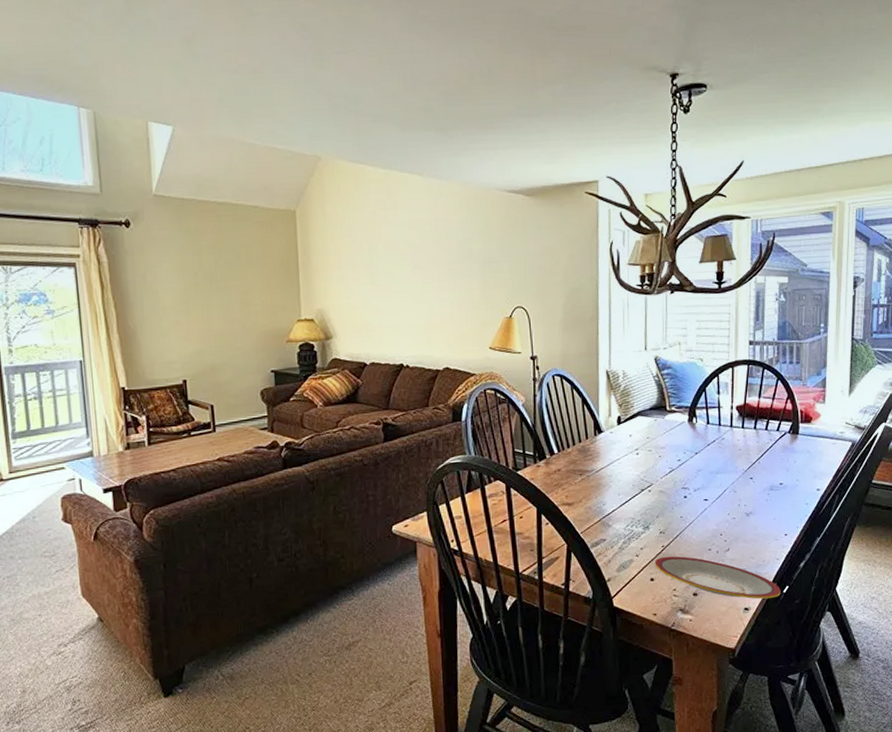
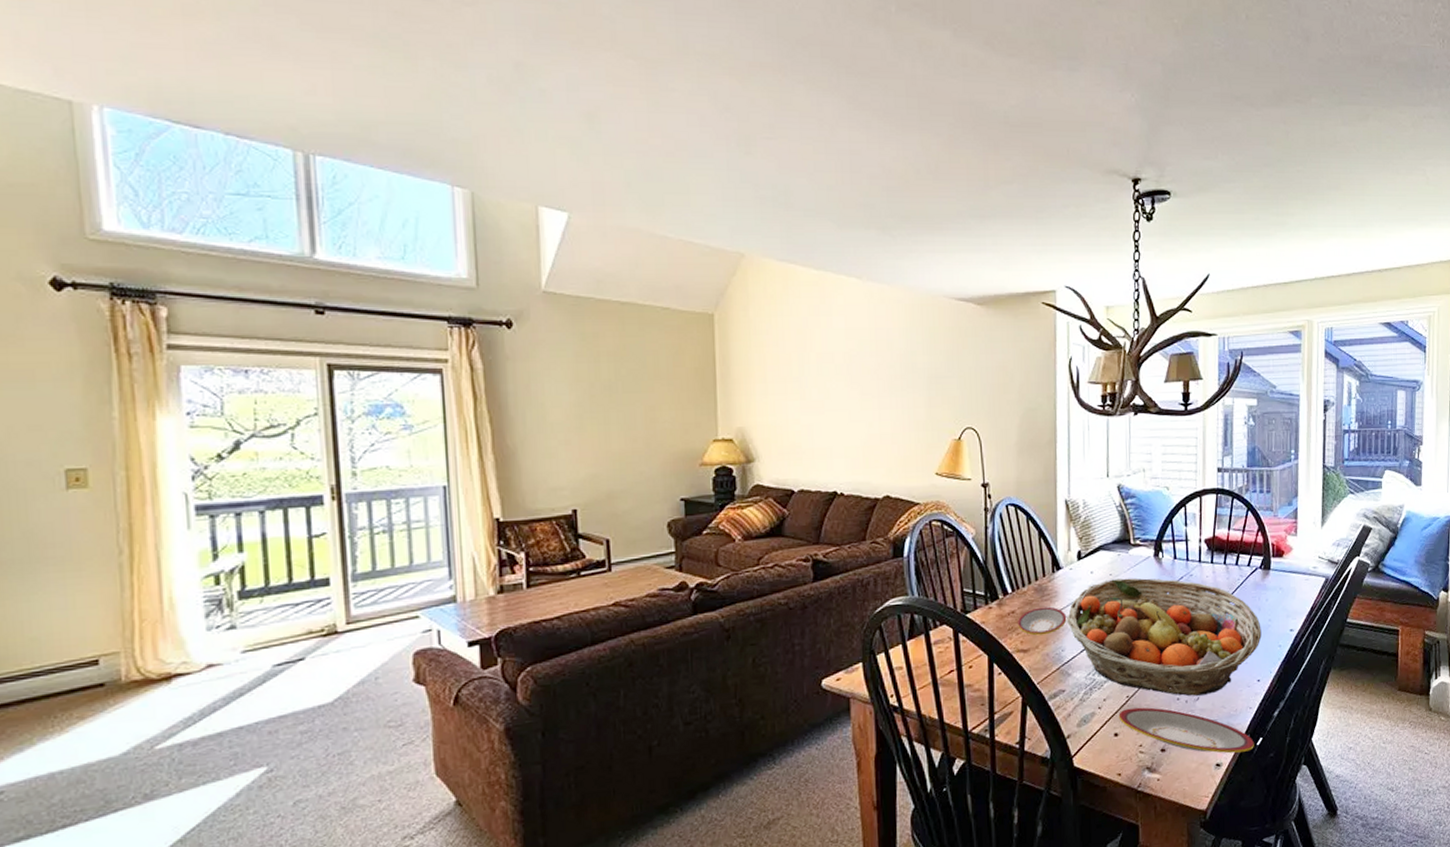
plate: none [562,465,608,491] -> present [1017,606,1067,636]
fruit basket: none [608,440,789,548] -> present [1067,577,1262,697]

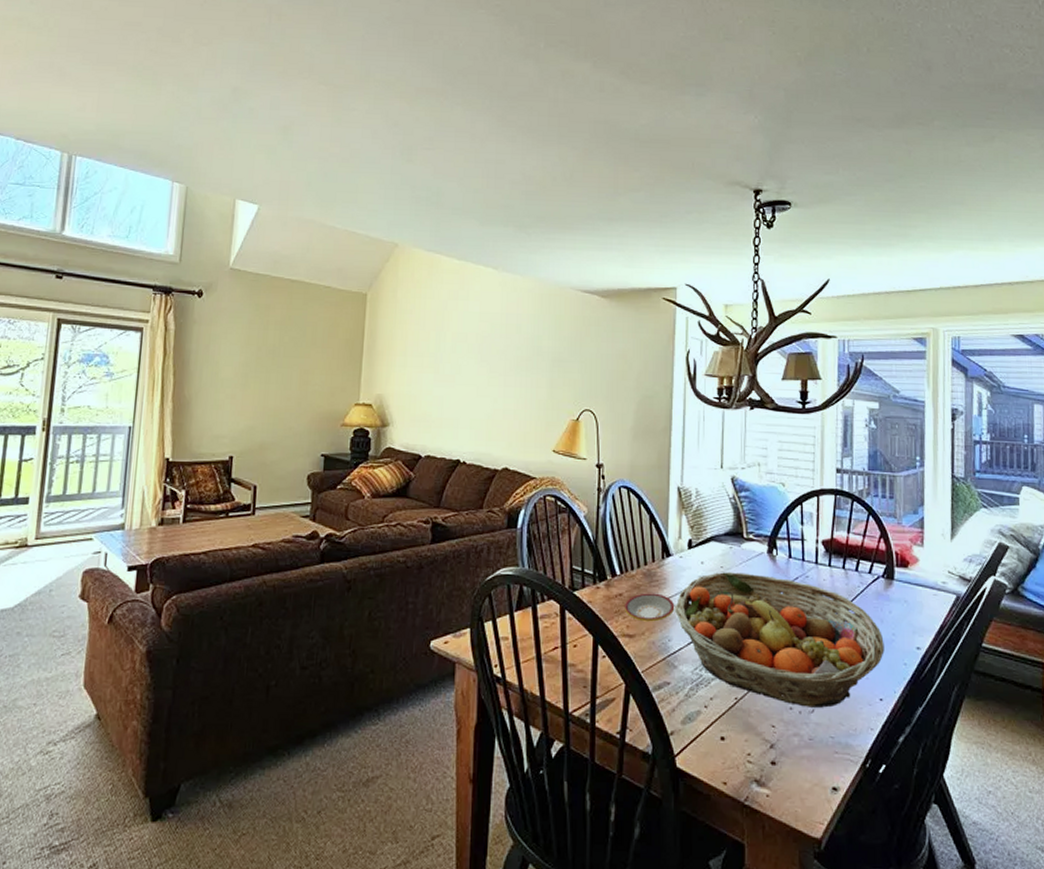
plate: present [1118,707,1254,754] -> none [726,711,876,778]

